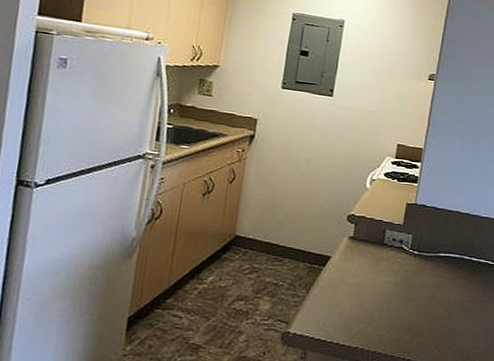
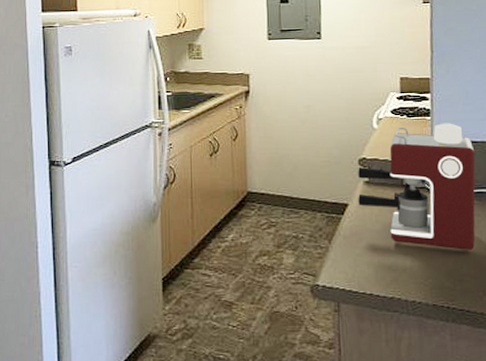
coffee maker: none [339,189,449,308] -> present [357,123,476,250]

